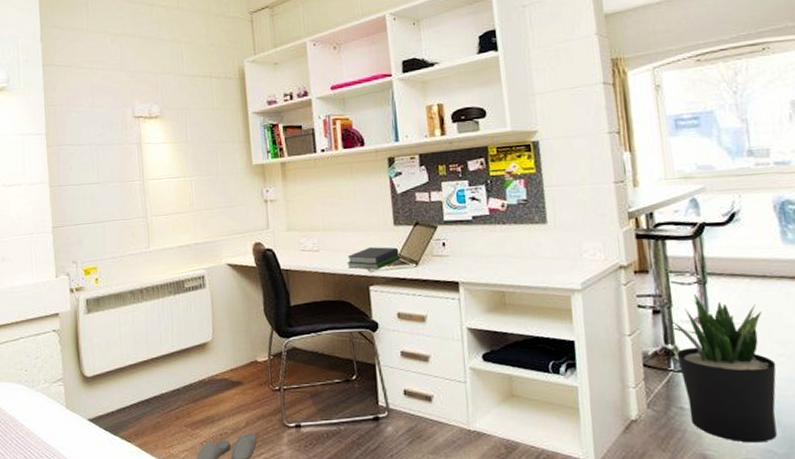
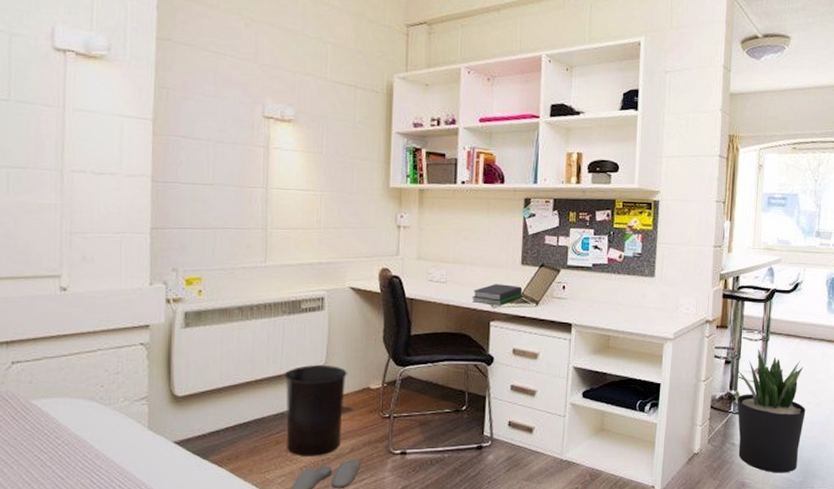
waste bin: none [177,341,236,431] -> present [285,365,347,456]

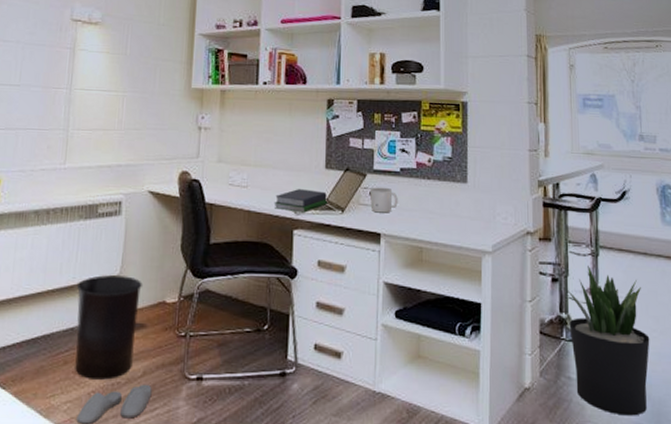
mug: none [562,281,589,305] -> present [369,187,398,213]

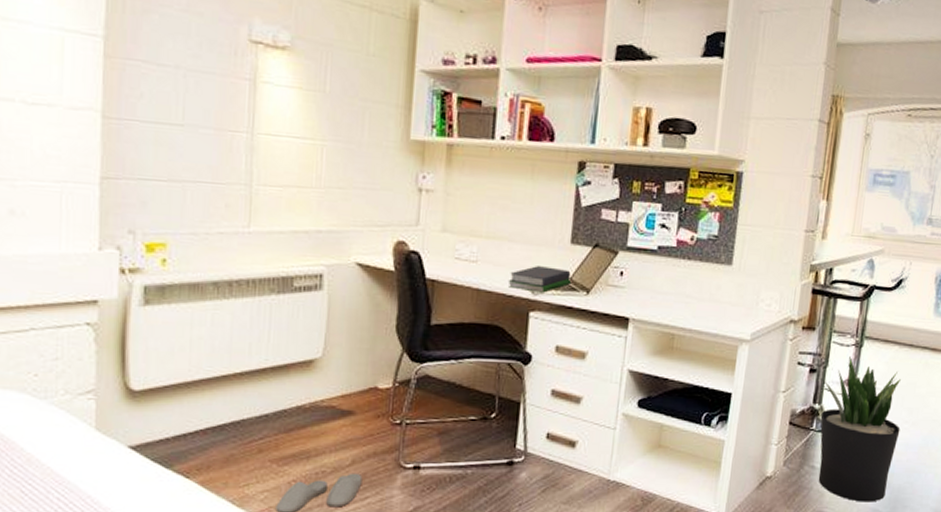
waste bin: present [75,275,142,380] -> none [271,357,350,469]
mug: present [369,187,398,213] -> none [620,266,652,296]

